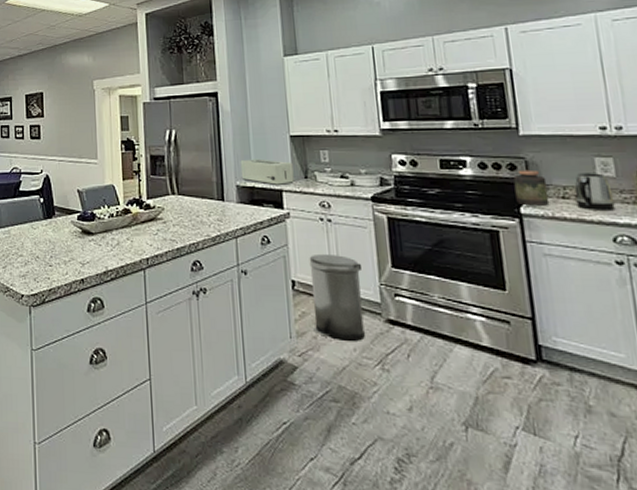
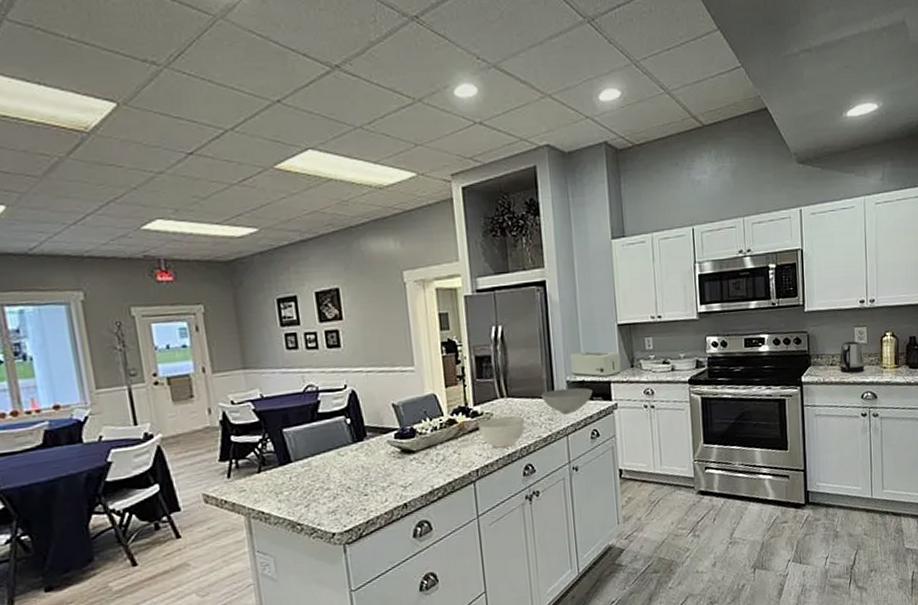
bowl: none [150,212,195,242] -> present [478,416,525,449]
bowl: none [210,192,263,217] -> present [540,387,593,415]
pedal bin: present [309,253,365,342] -> none [634,438,681,518]
jar: present [513,169,550,206] -> none [798,342,822,375]

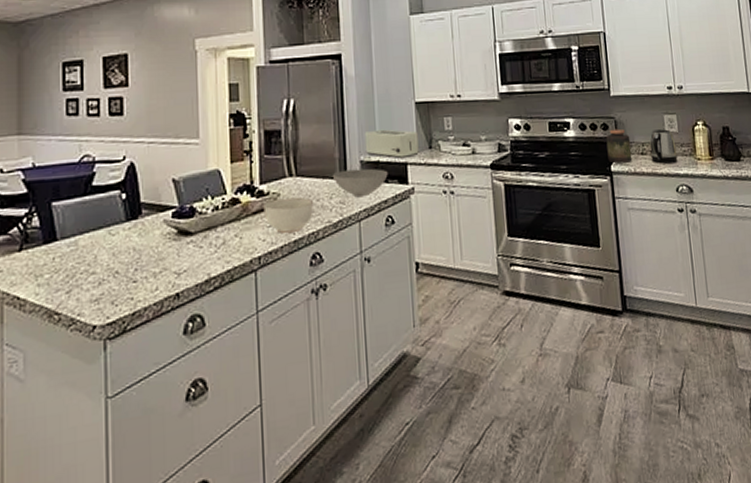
jar: none [798,342,822,375] -> present [606,128,633,164]

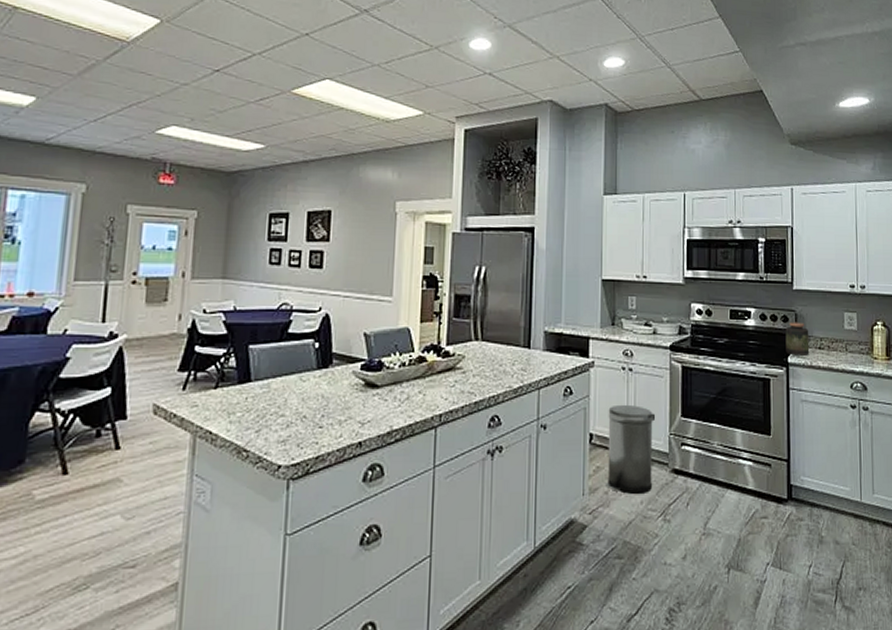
bowl: present [263,197,314,234] -> none [448,360,497,395]
bowl: present [332,168,388,198] -> none [516,339,570,366]
toaster: present [364,129,419,159] -> none [550,303,602,333]
pedal bin: none [432,228,484,321] -> present [605,404,656,495]
kettle: present [650,129,678,165] -> none [828,326,854,361]

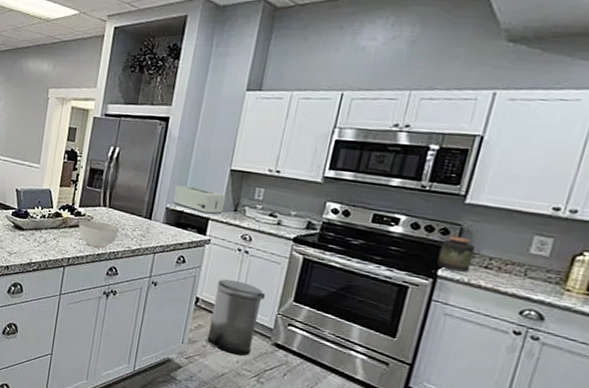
bowl: none [448,360,497,395] -> present [78,220,120,249]
toaster: none [550,303,602,333] -> present [173,185,226,215]

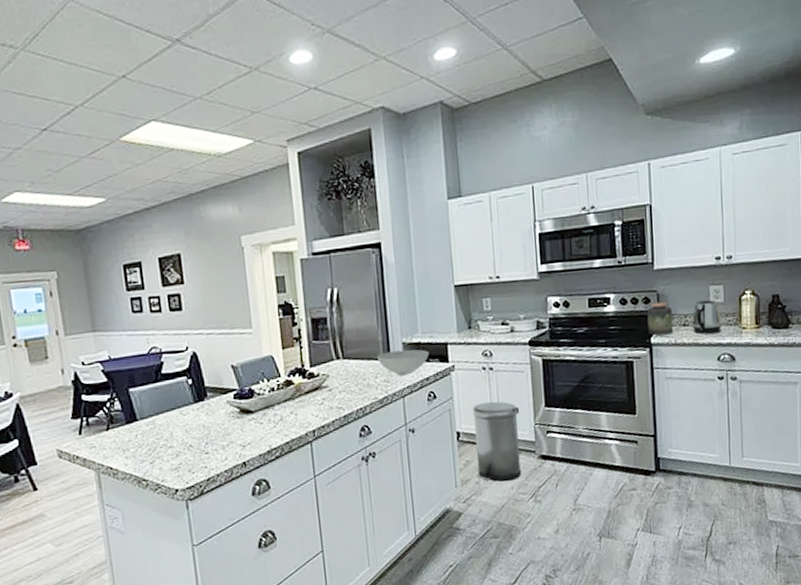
bowl: present [78,220,120,249] -> none [314,377,361,410]
bowl: none [138,211,189,237] -> present [376,349,429,376]
toaster: present [173,185,226,215] -> none [405,312,459,340]
kettle: none [496,247,540,288] -> present [693,300,721,335]

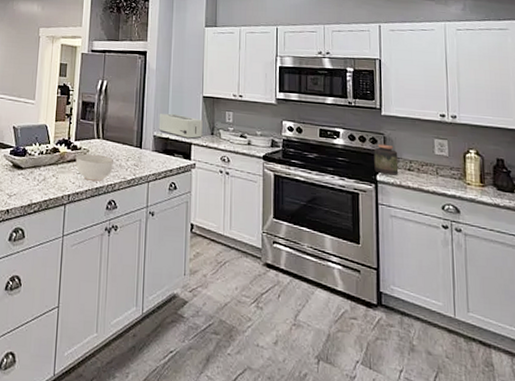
bowl: none [314,377,361,410] -> present [75,153,114,182]
bowl: present [376,349,429,376] -> none [130,140,175,164]
toaster: none [405,312,459,340] -> present [158,113,203,140]
pedal bin: present [472,401,521,482] -> none [203,201,250,282]
kettle: present [693,300,721,335] -> none [418,151,446,185]

